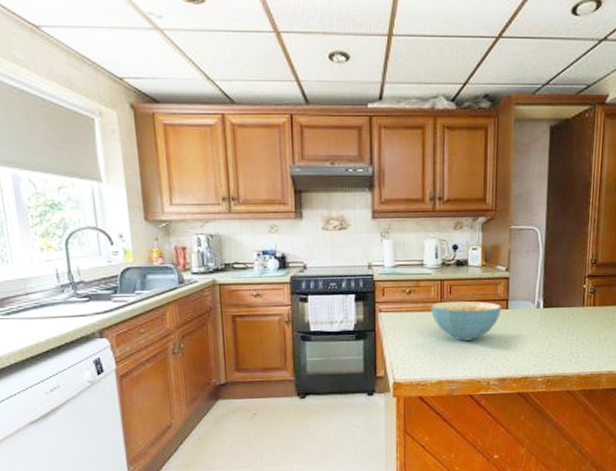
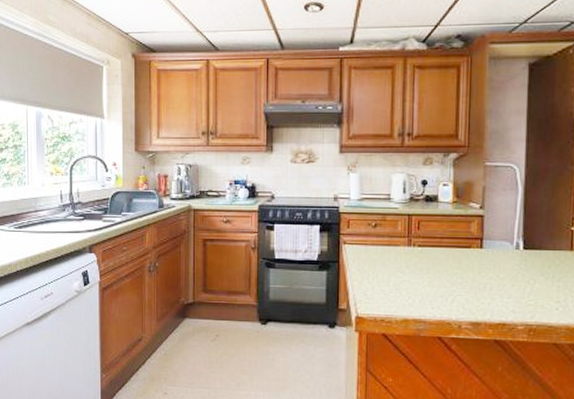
cereal bowl: present [431,300,501,341] -> none [397,236,475,279]

